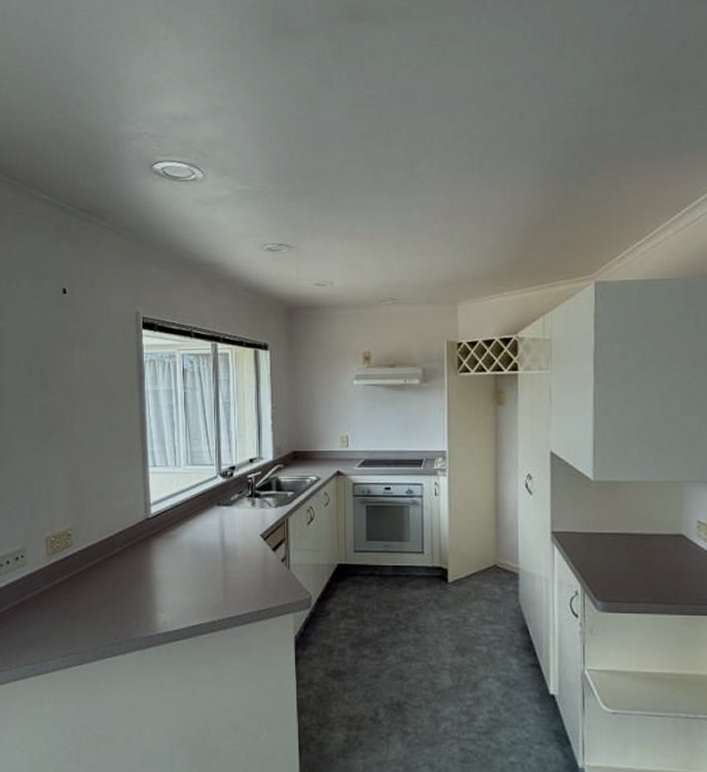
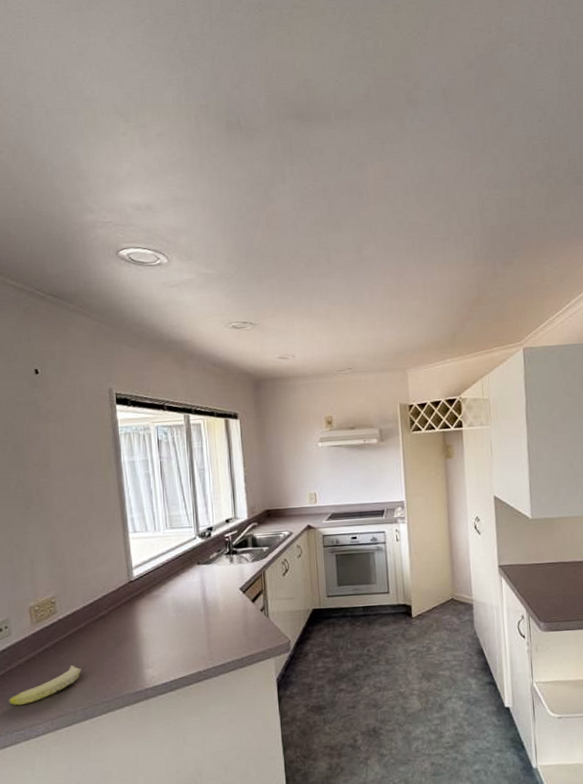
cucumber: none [21,602,94,639] -> present [9,665,81,706]

